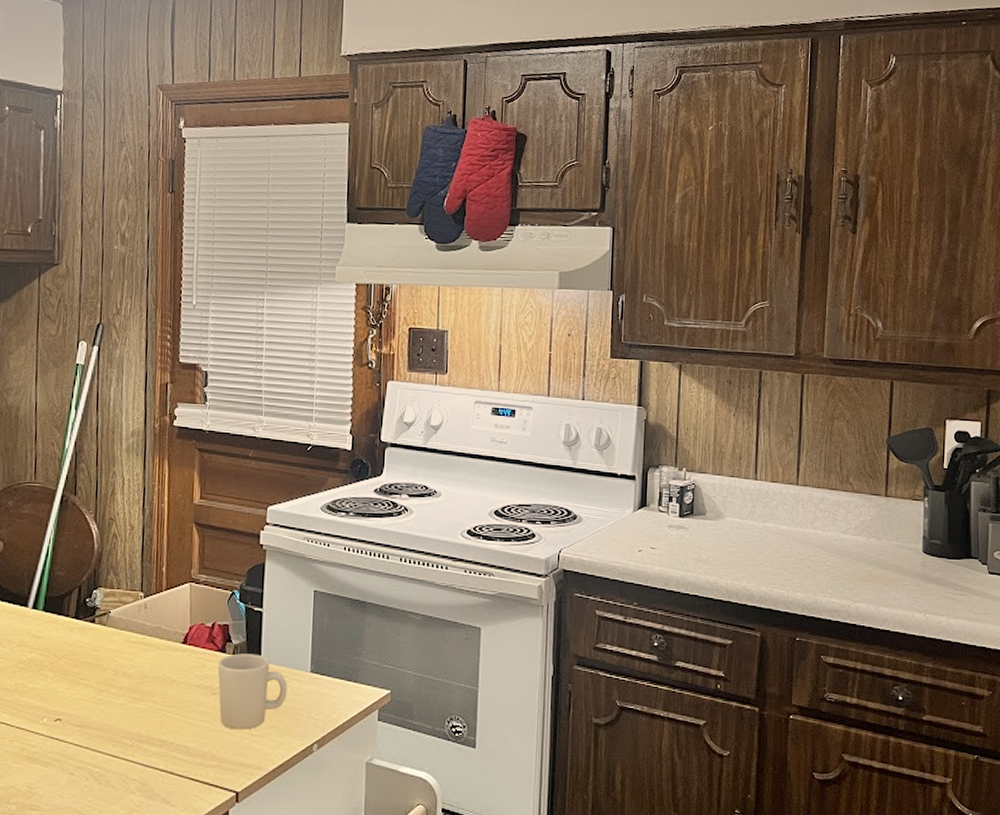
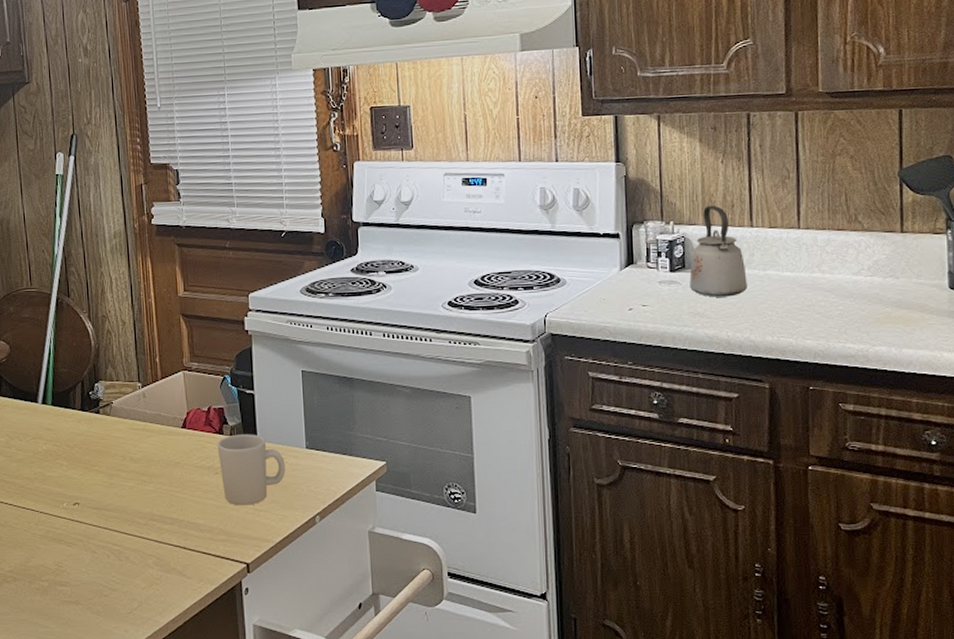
kettle: none [696,455,748,546] -> present [689,205,747,297]

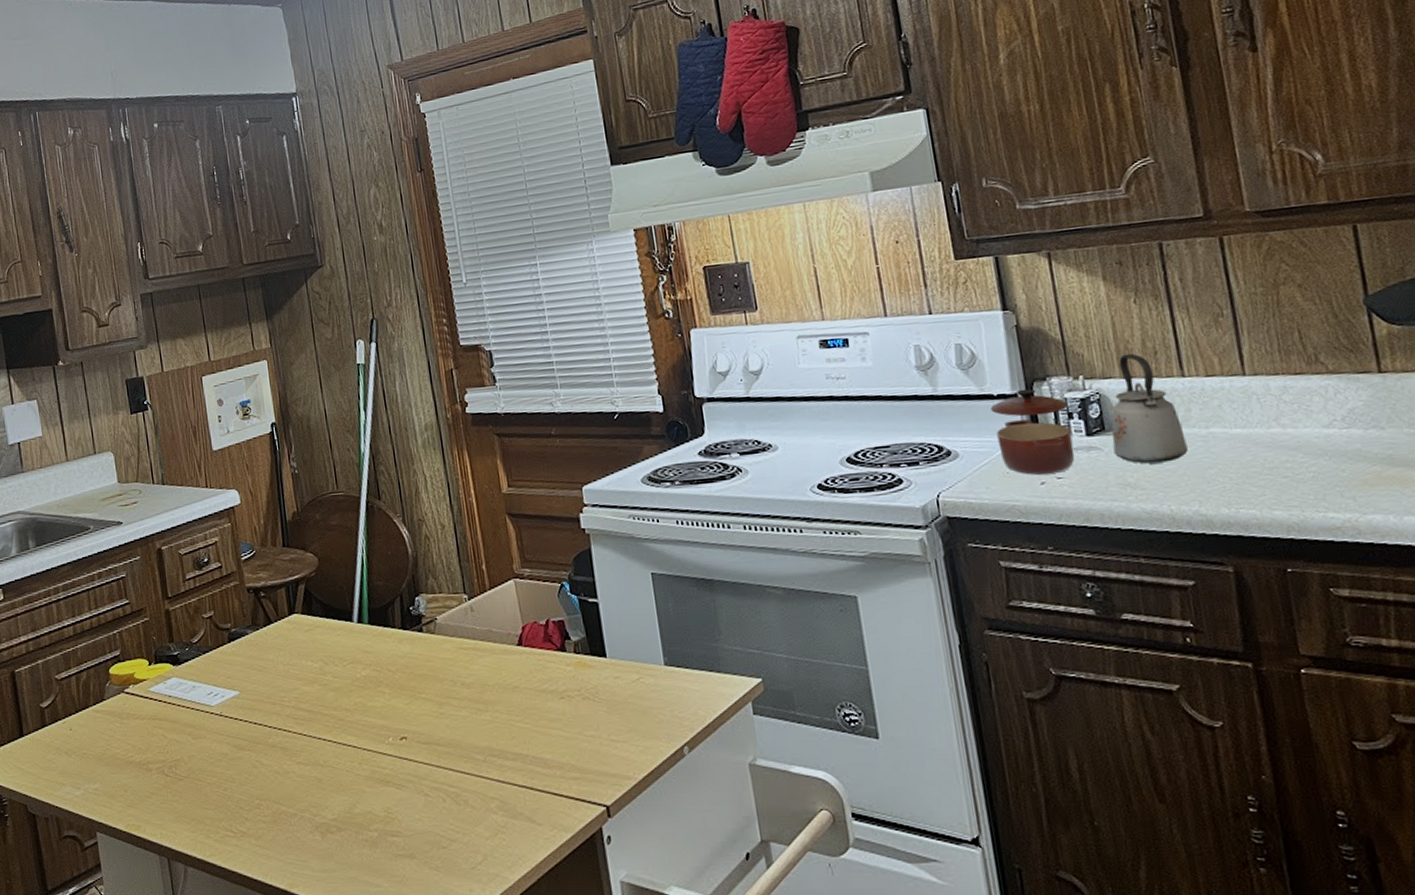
mug: present [217,434,286,505] -> none [559,650,643,736]
saucepan: none [596,230,659,302] -> present [990,388,1075,475]

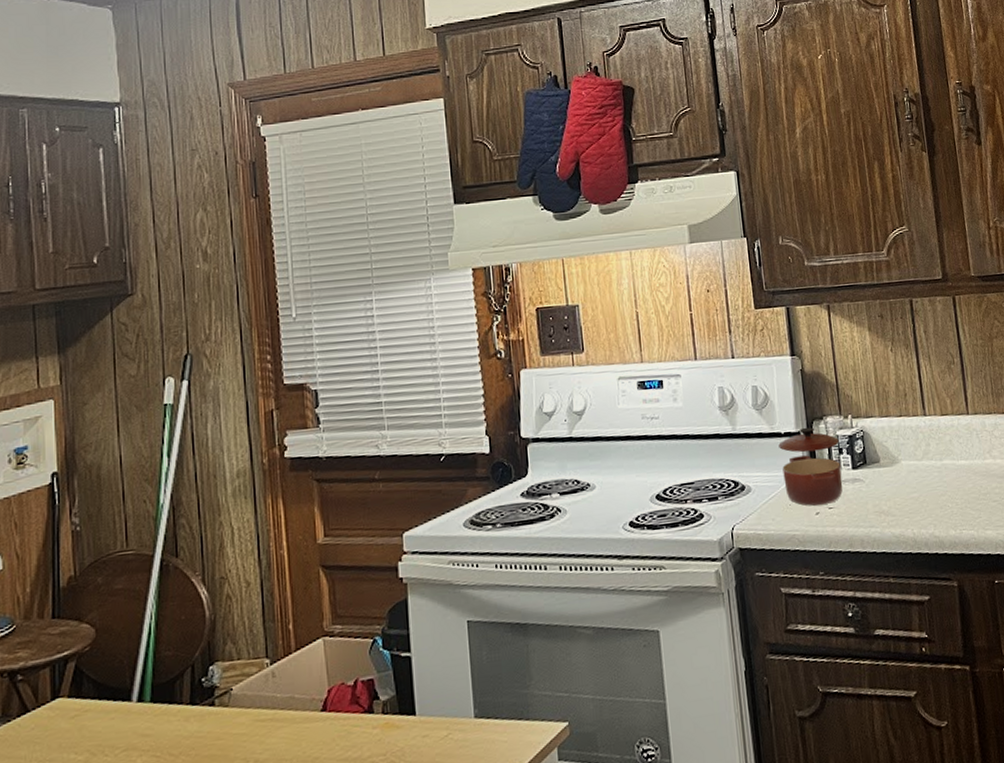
kettle: present [1111,353,1188,464] -> none [871,395,927,493]

